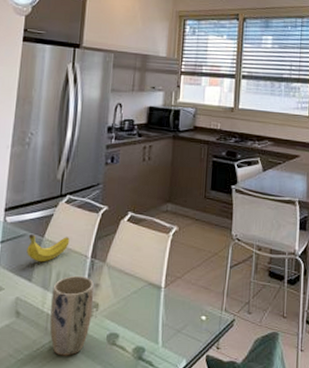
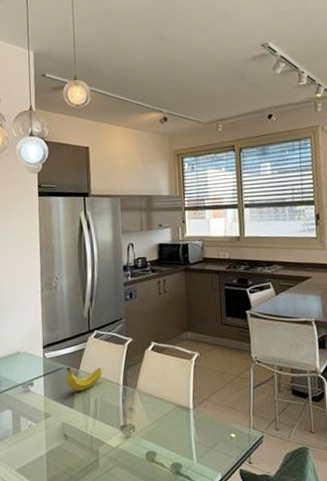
plant pot: present [49,275,95,356] -> none [93,401,131,472]

